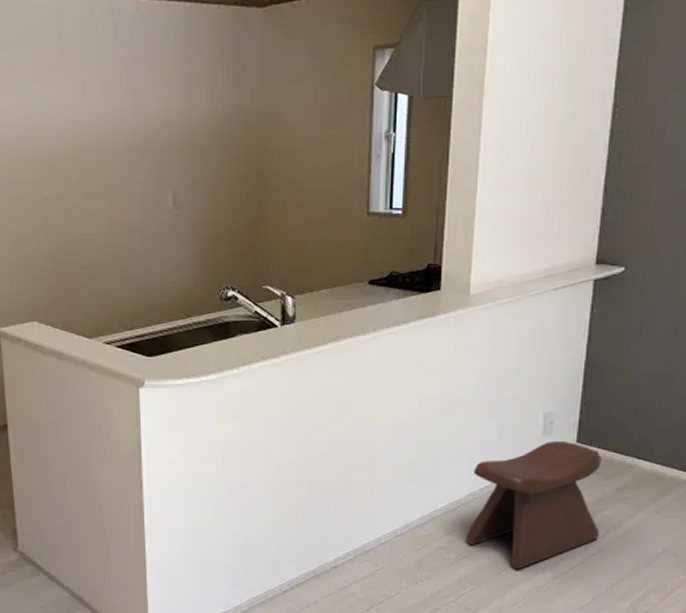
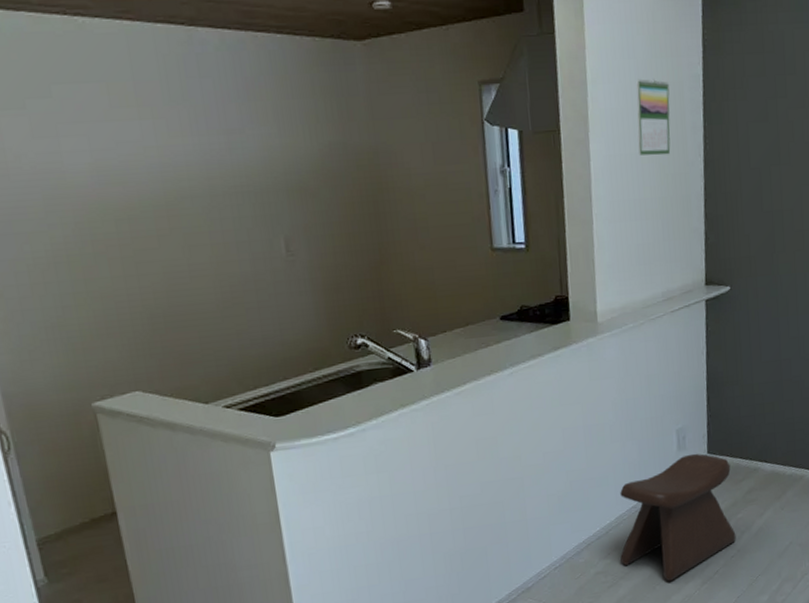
calendar: none [535,42,579,124] -> present [636,78,671,156]

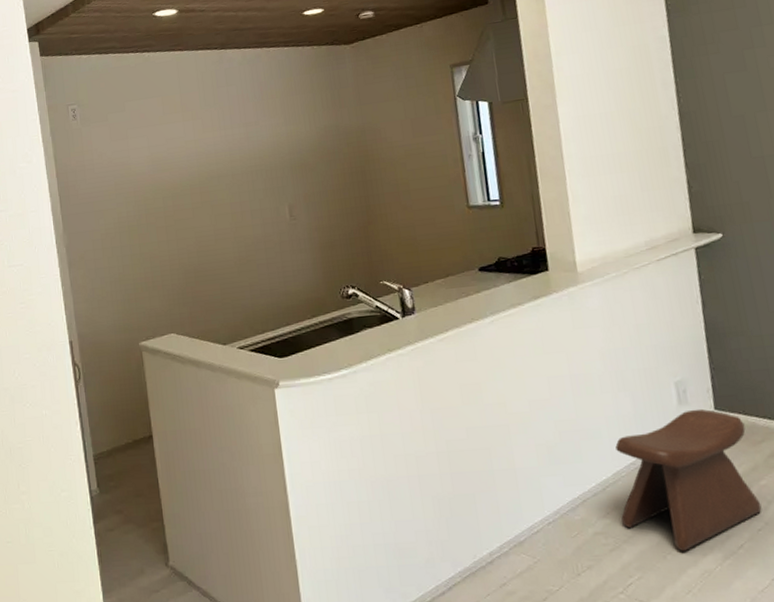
calendar: present [636,78,671,156] -> none [600,44,642,114]

